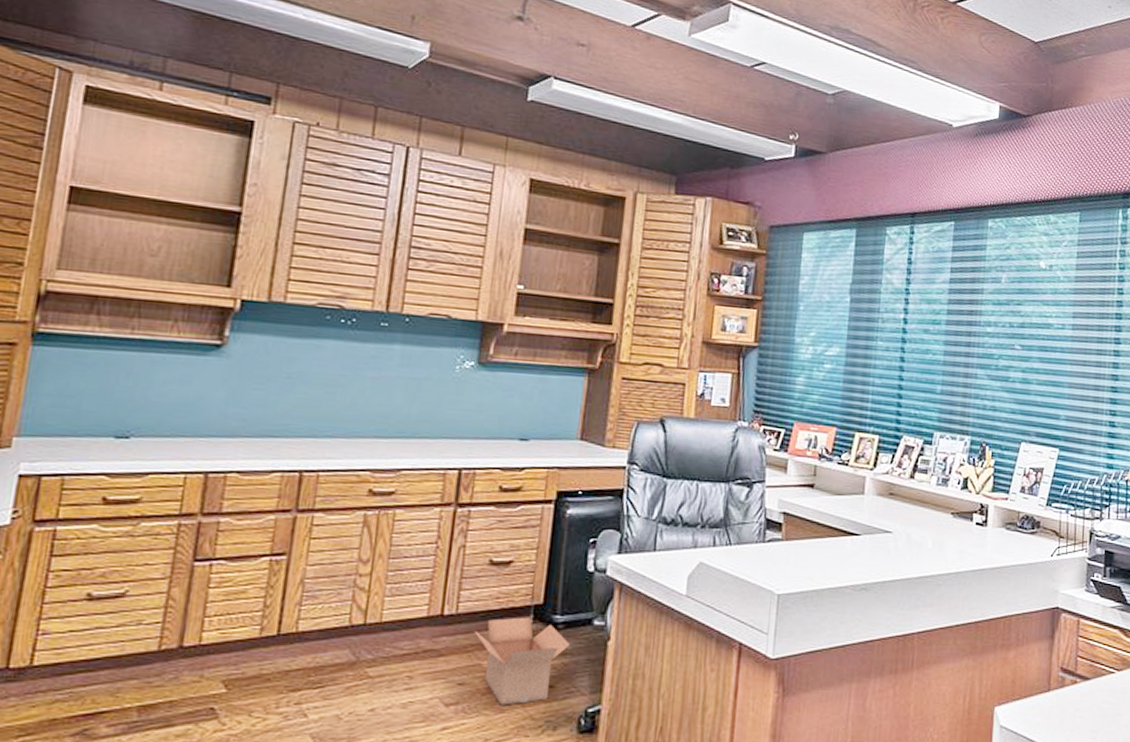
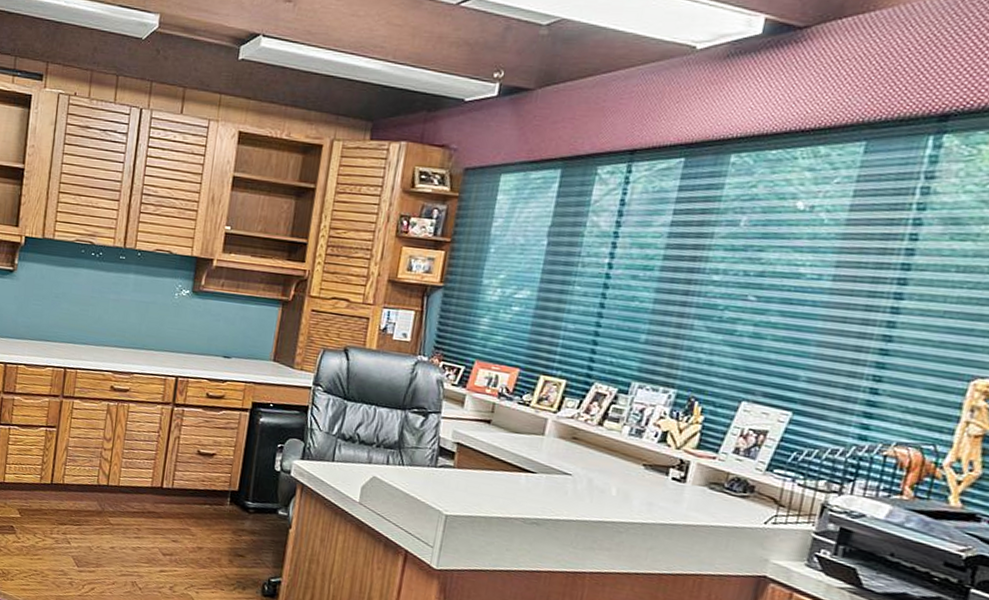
cardboard box: present [474,617,569,706] -> none [185,496,258,566]

